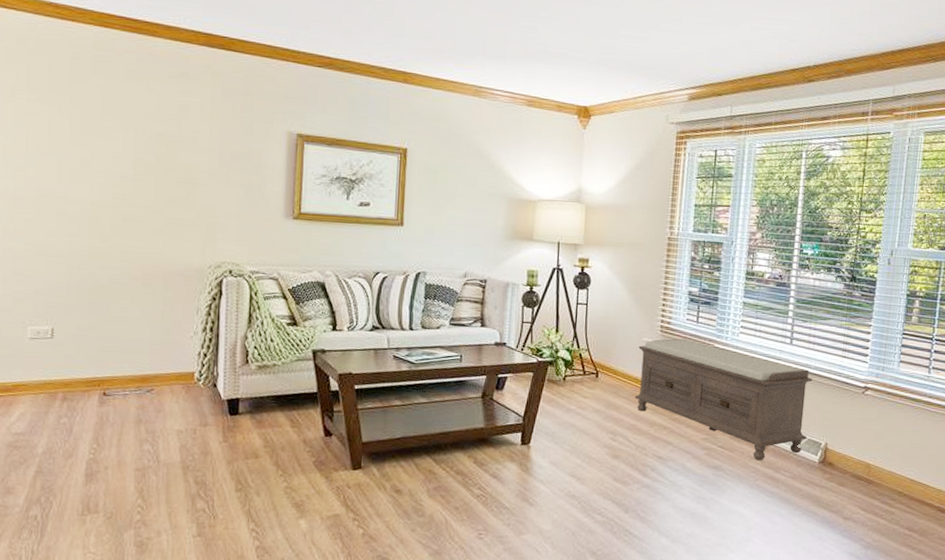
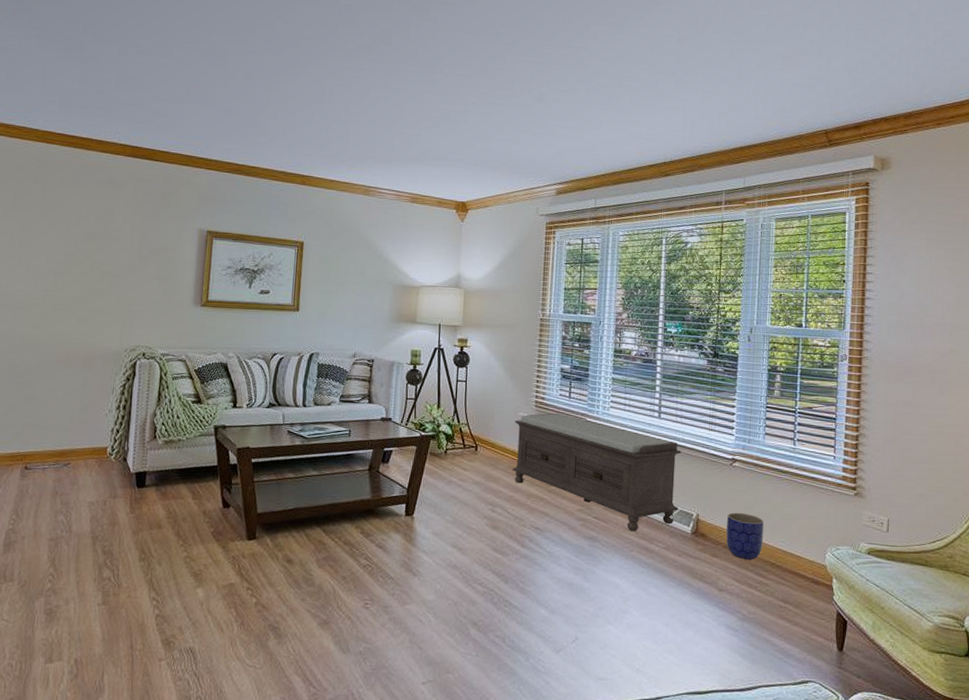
planter: none [854,441,894,488] -> present [726,512,764,560]

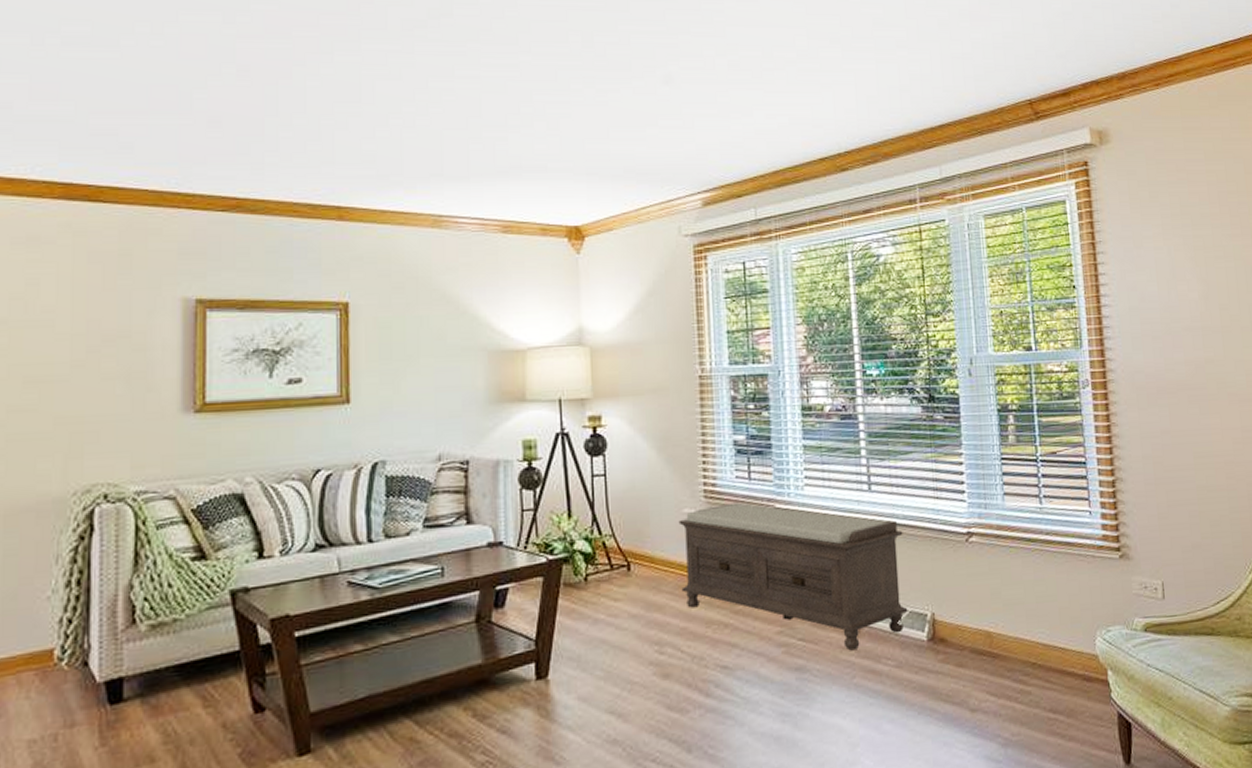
planter: present [726,512,764,560] -> none [970,602,1018,664]

